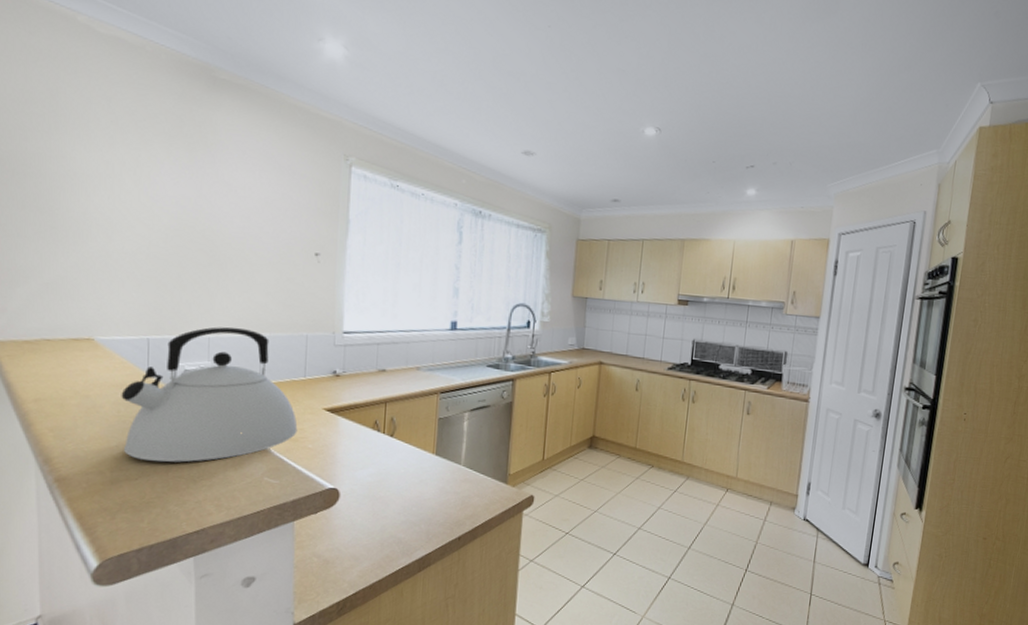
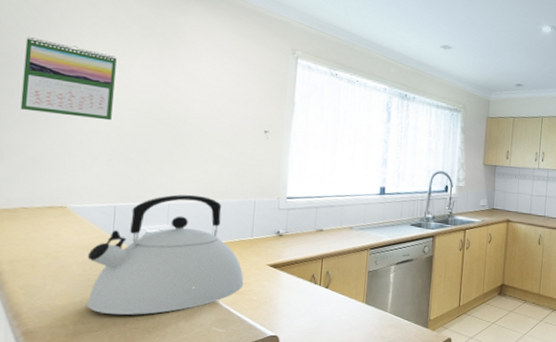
calendar: none [33,137,140,239] -> present [20,36,117,121]

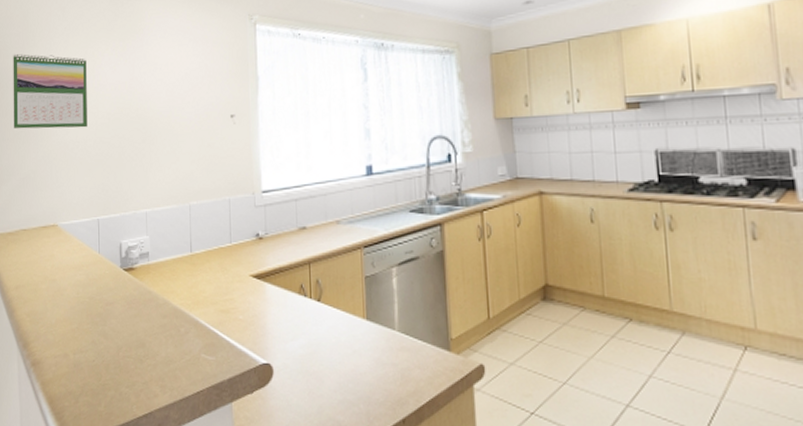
kettle: present [87,194,244,316] -> none [79,199,228,342]

